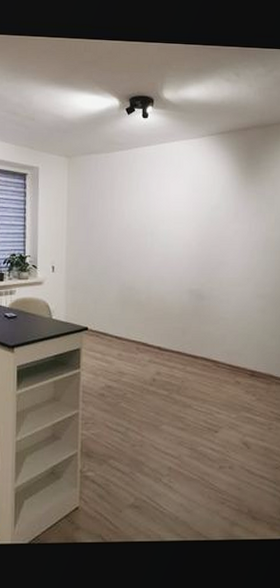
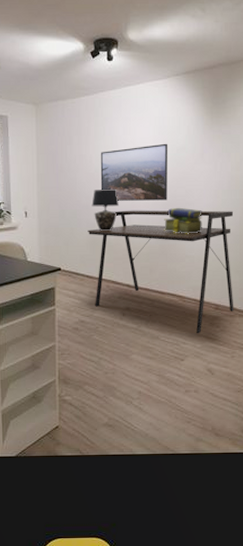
desk: none [117,268,271,403] -> present [87,210,234,334]
table lamp: none [123,246,151,289] -> present [92,190,119,231]
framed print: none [132,201,203,259] -> present [100,143,168,201]
stack of books: none [198,266,237,295] -> present [164,207,202,234]

